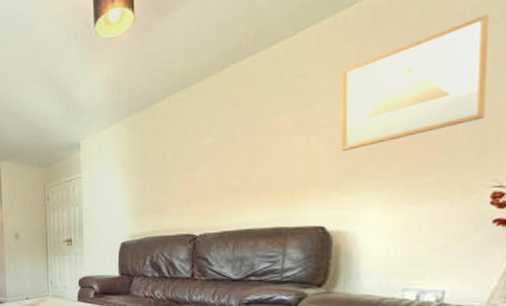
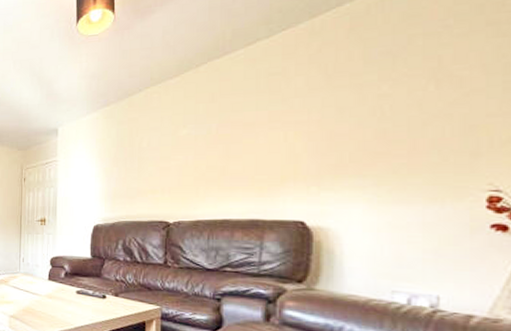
wall art: present [340,13,489,152] -> none [319,21,475,148]

